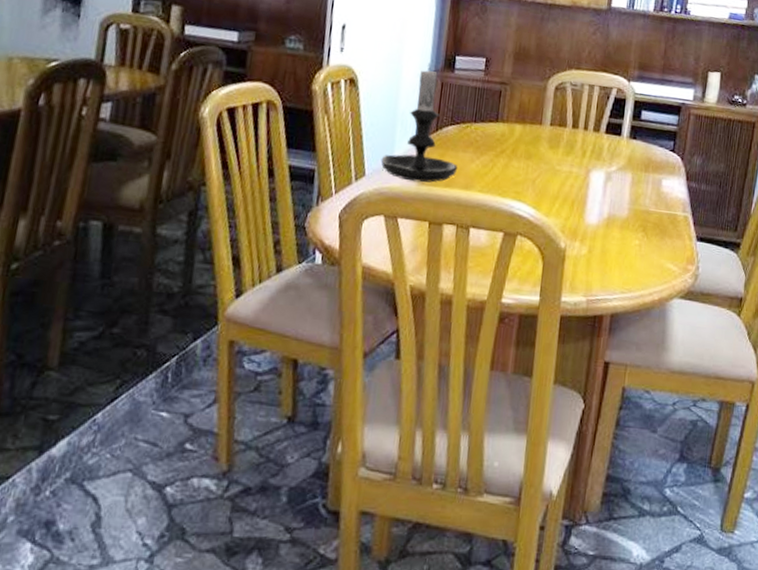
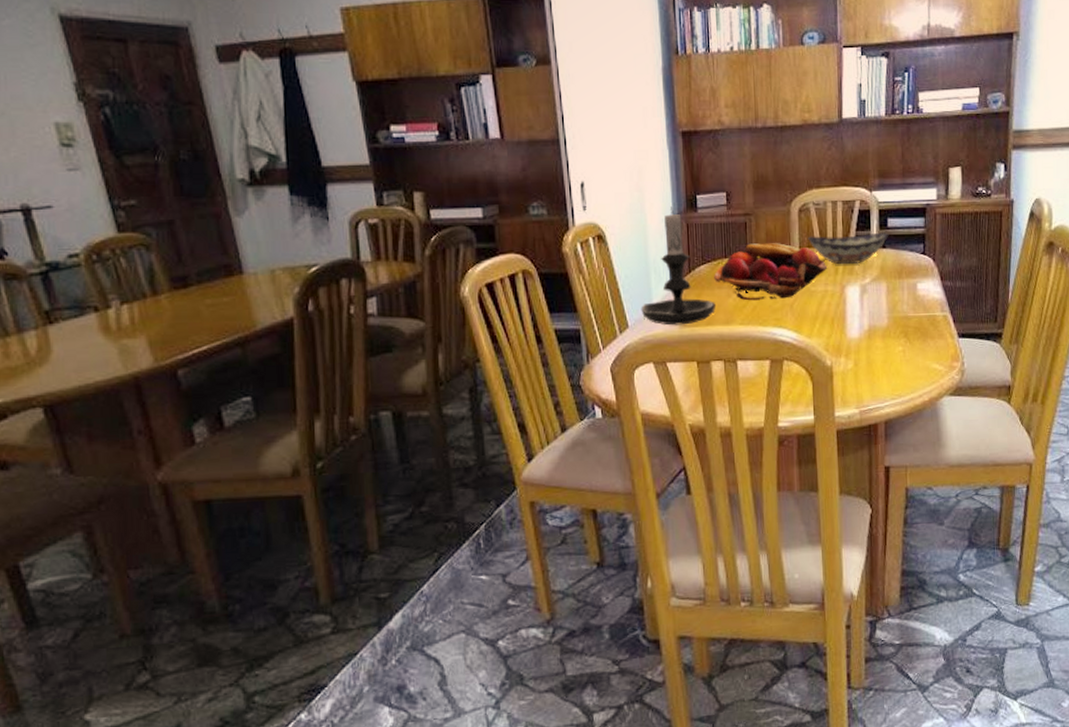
fruit basket: none [460,112,576,173] -> present [714,243,828,301]
decorative bowl: none [560,115,641,150] -> present [808,232,889,265]

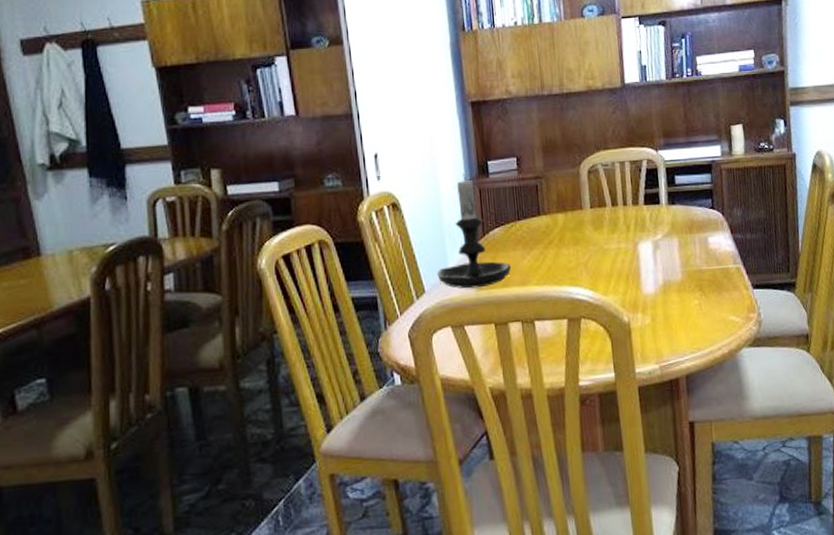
fruit basket: present [714,243,828,301] -> none [508,204,620,261]
decorative bowl: present [808,232,889,265] -> none [598,189,678,223]

